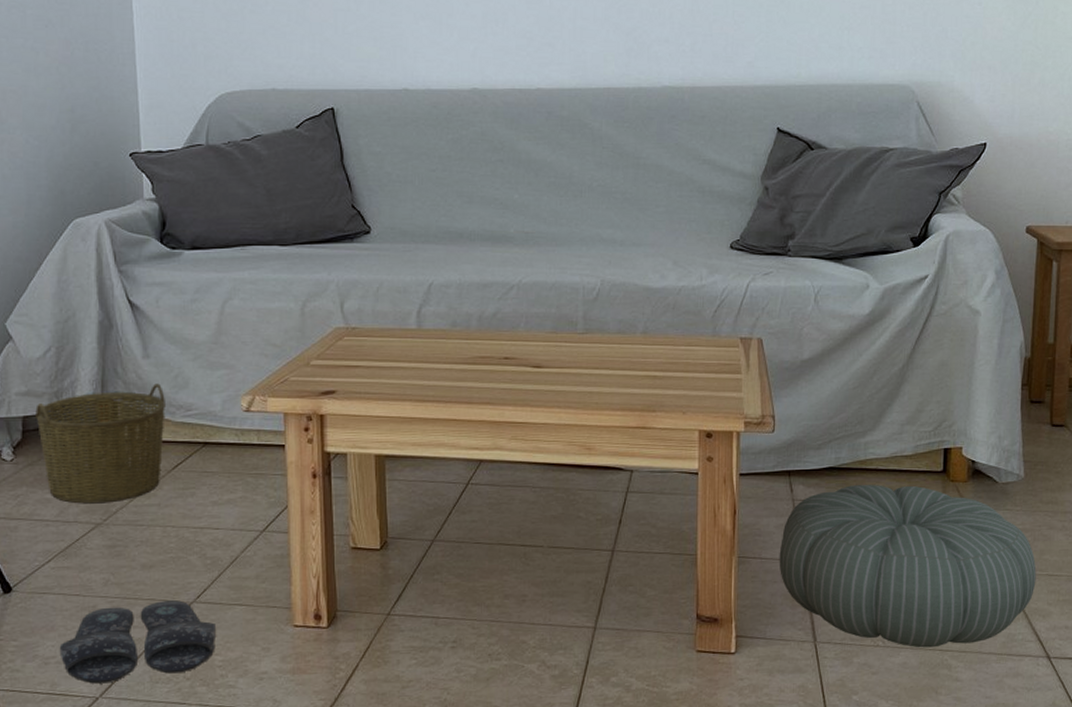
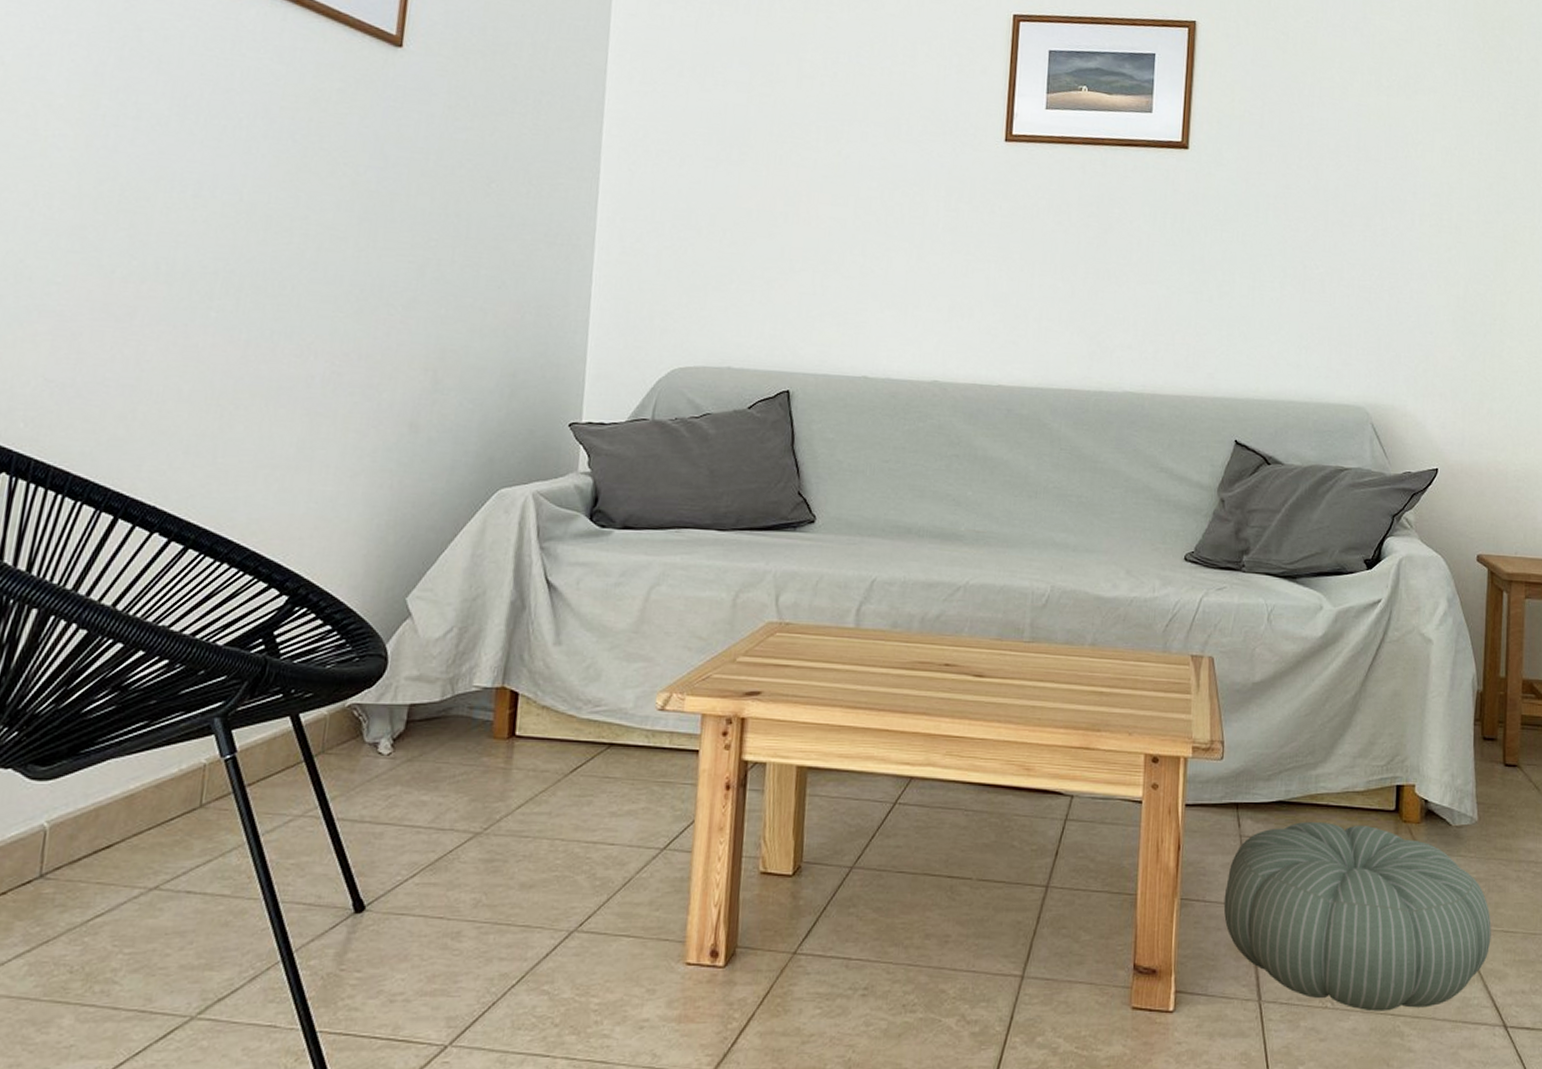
basket: present [35,383,165,504] -> none [424,674,573,809]
slippers: present [59,600,215,684] -> none [409,928,596,1028]

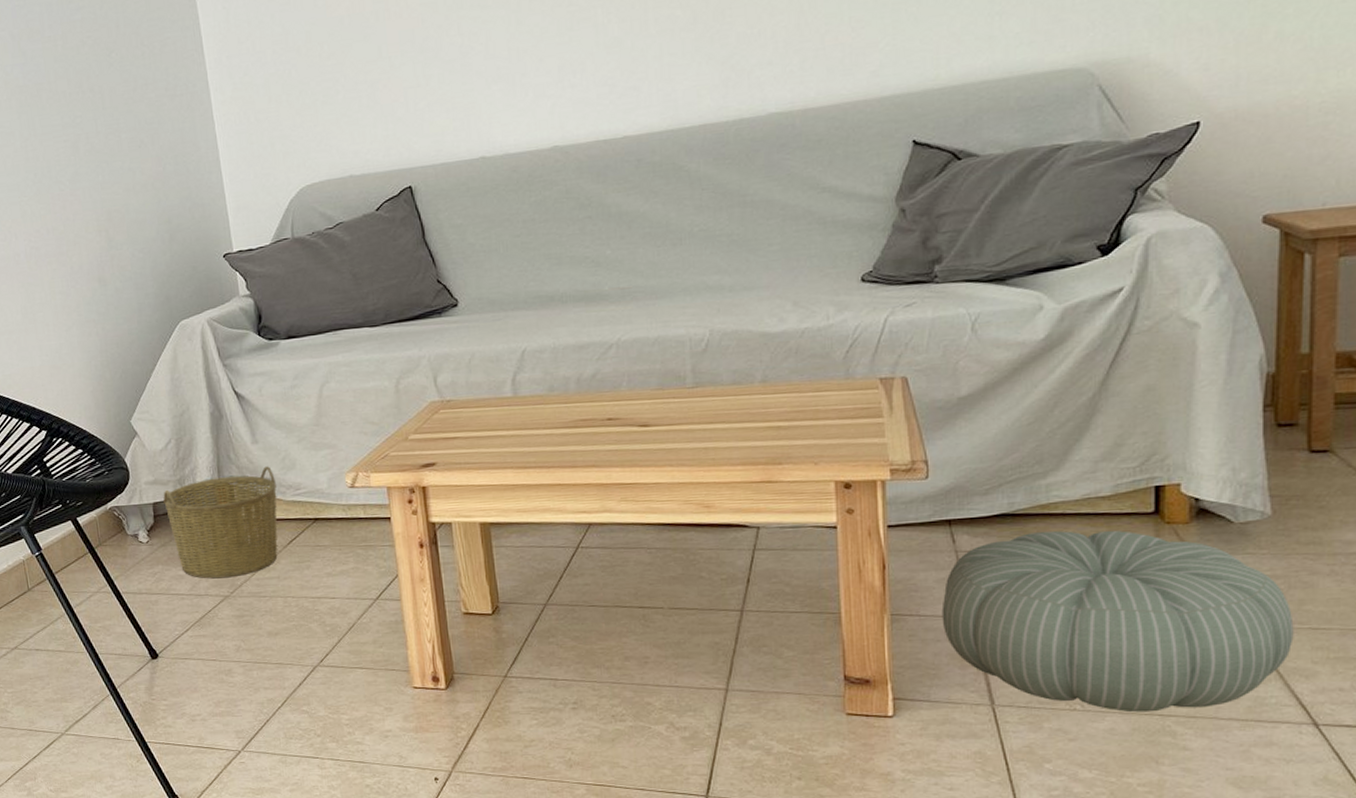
basket: none [424,674,573,809] -> present [163,466,278,579]

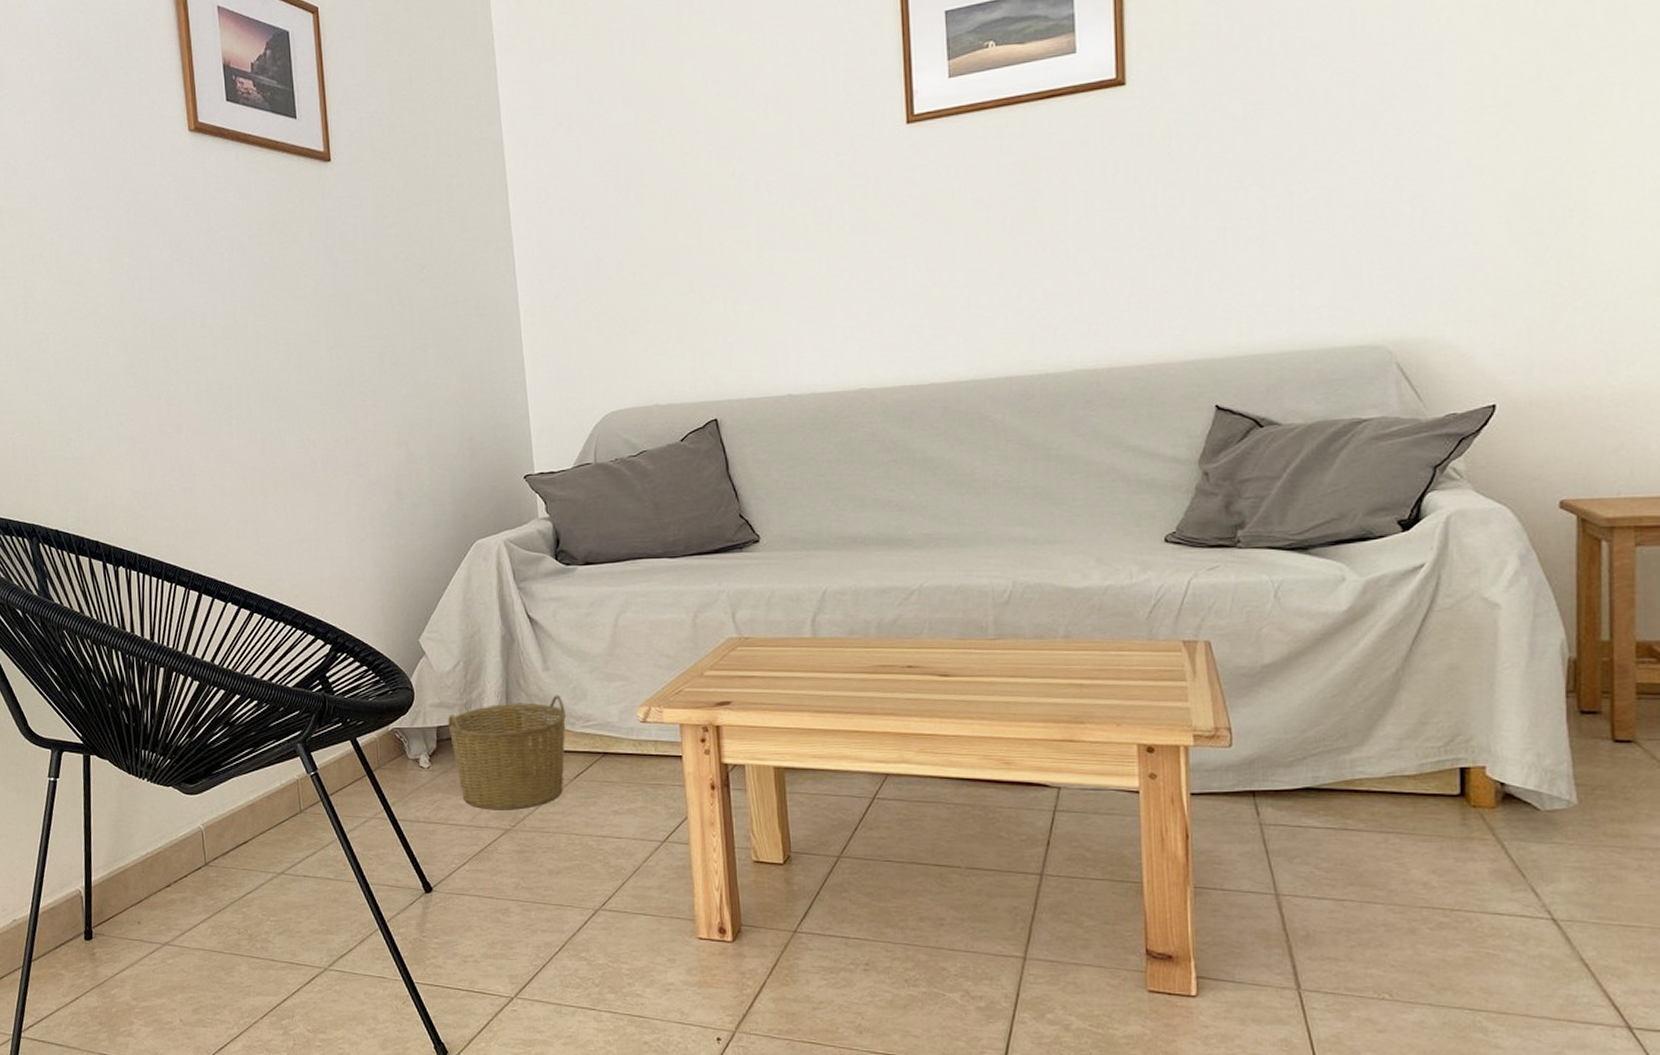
pouf: present [941,531,1294,713] -> none [1246,809,1604,1006]

